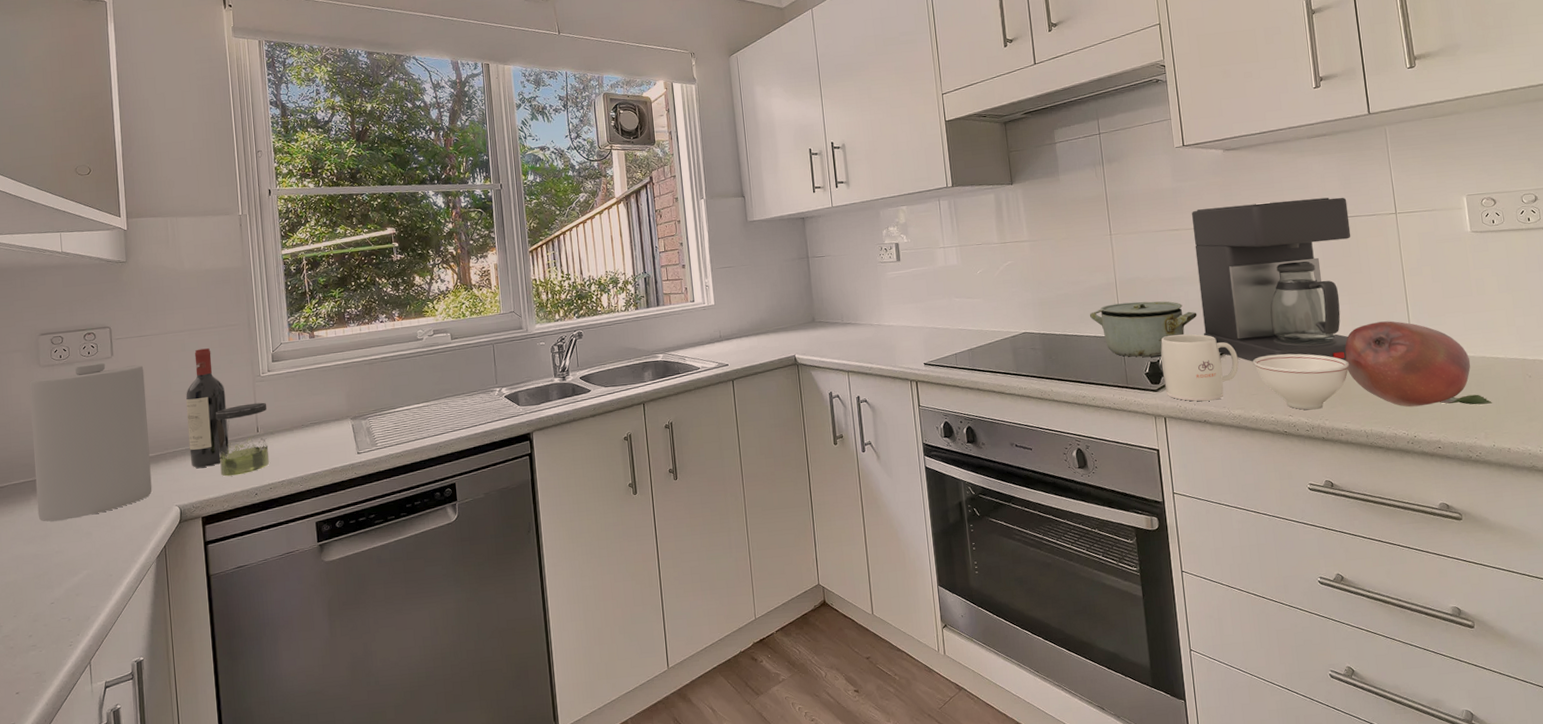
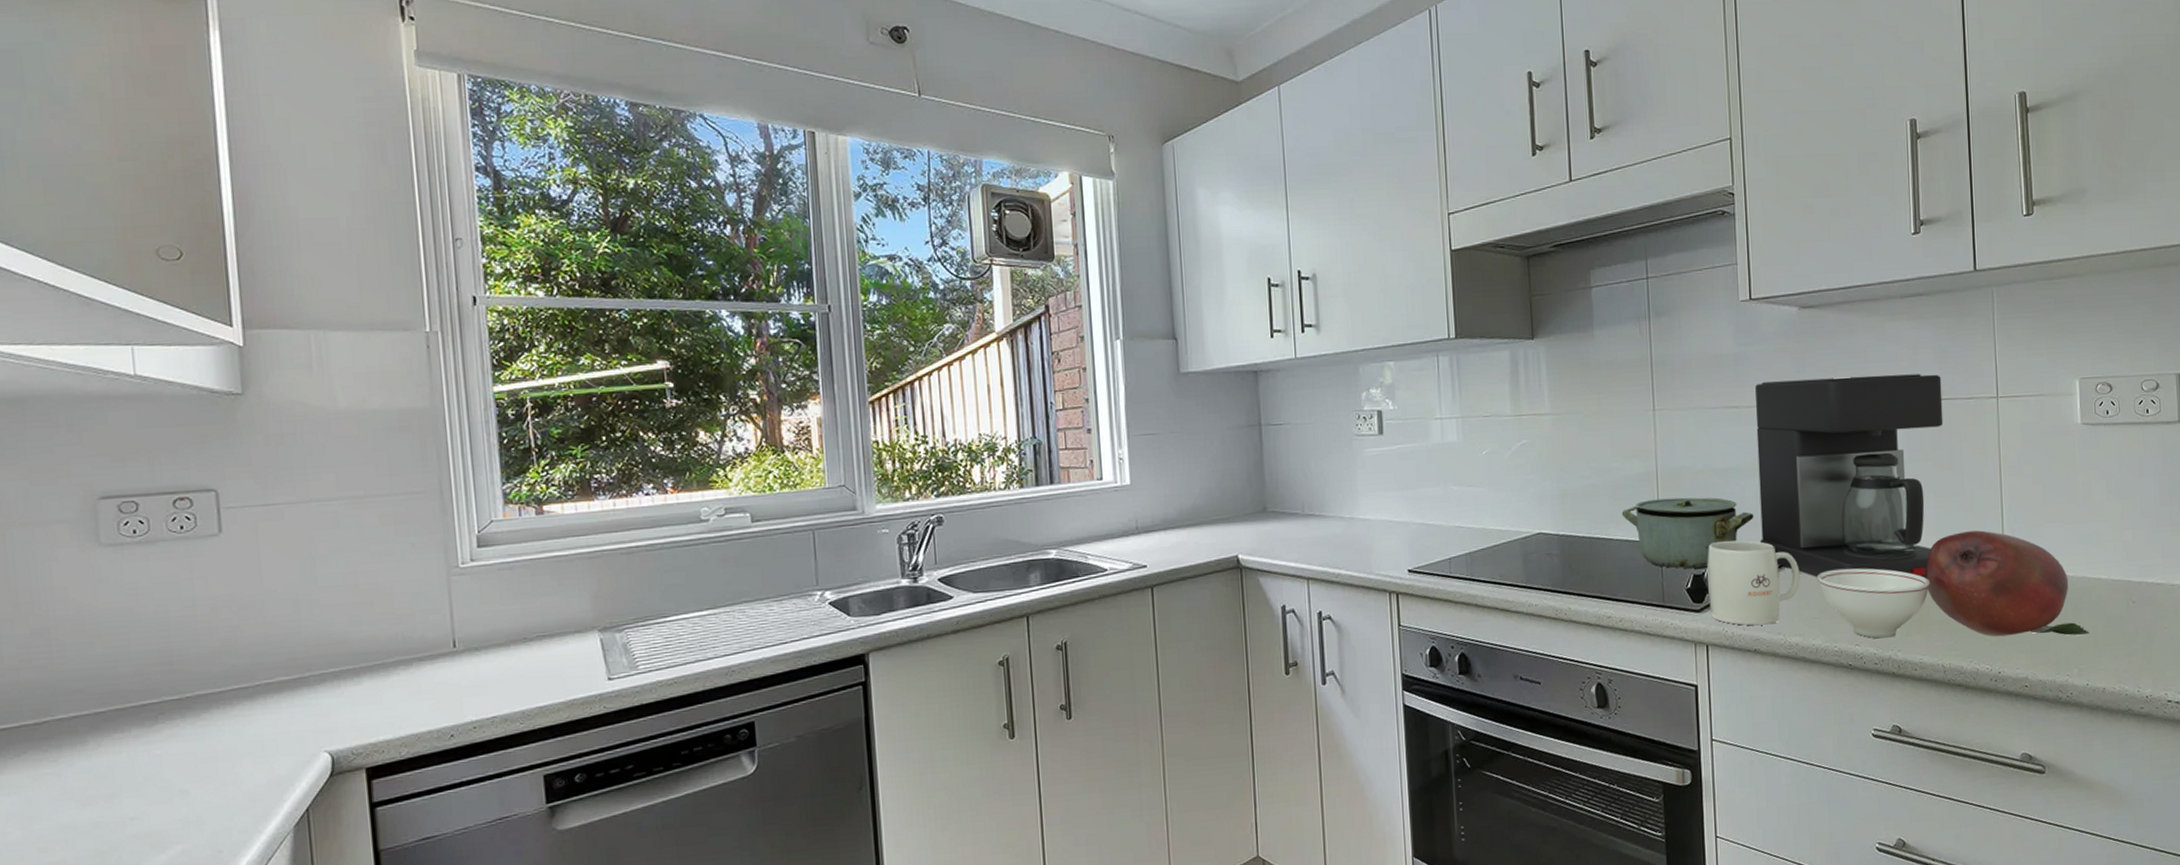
paper towel holder: present [29,363,152,522] -> none [82,543,287,775]
wine bottle: present [185,348,230,468] -> none [339,525,411,698]
jar: present [215,402,270,477] -> none [387,605,473,711]

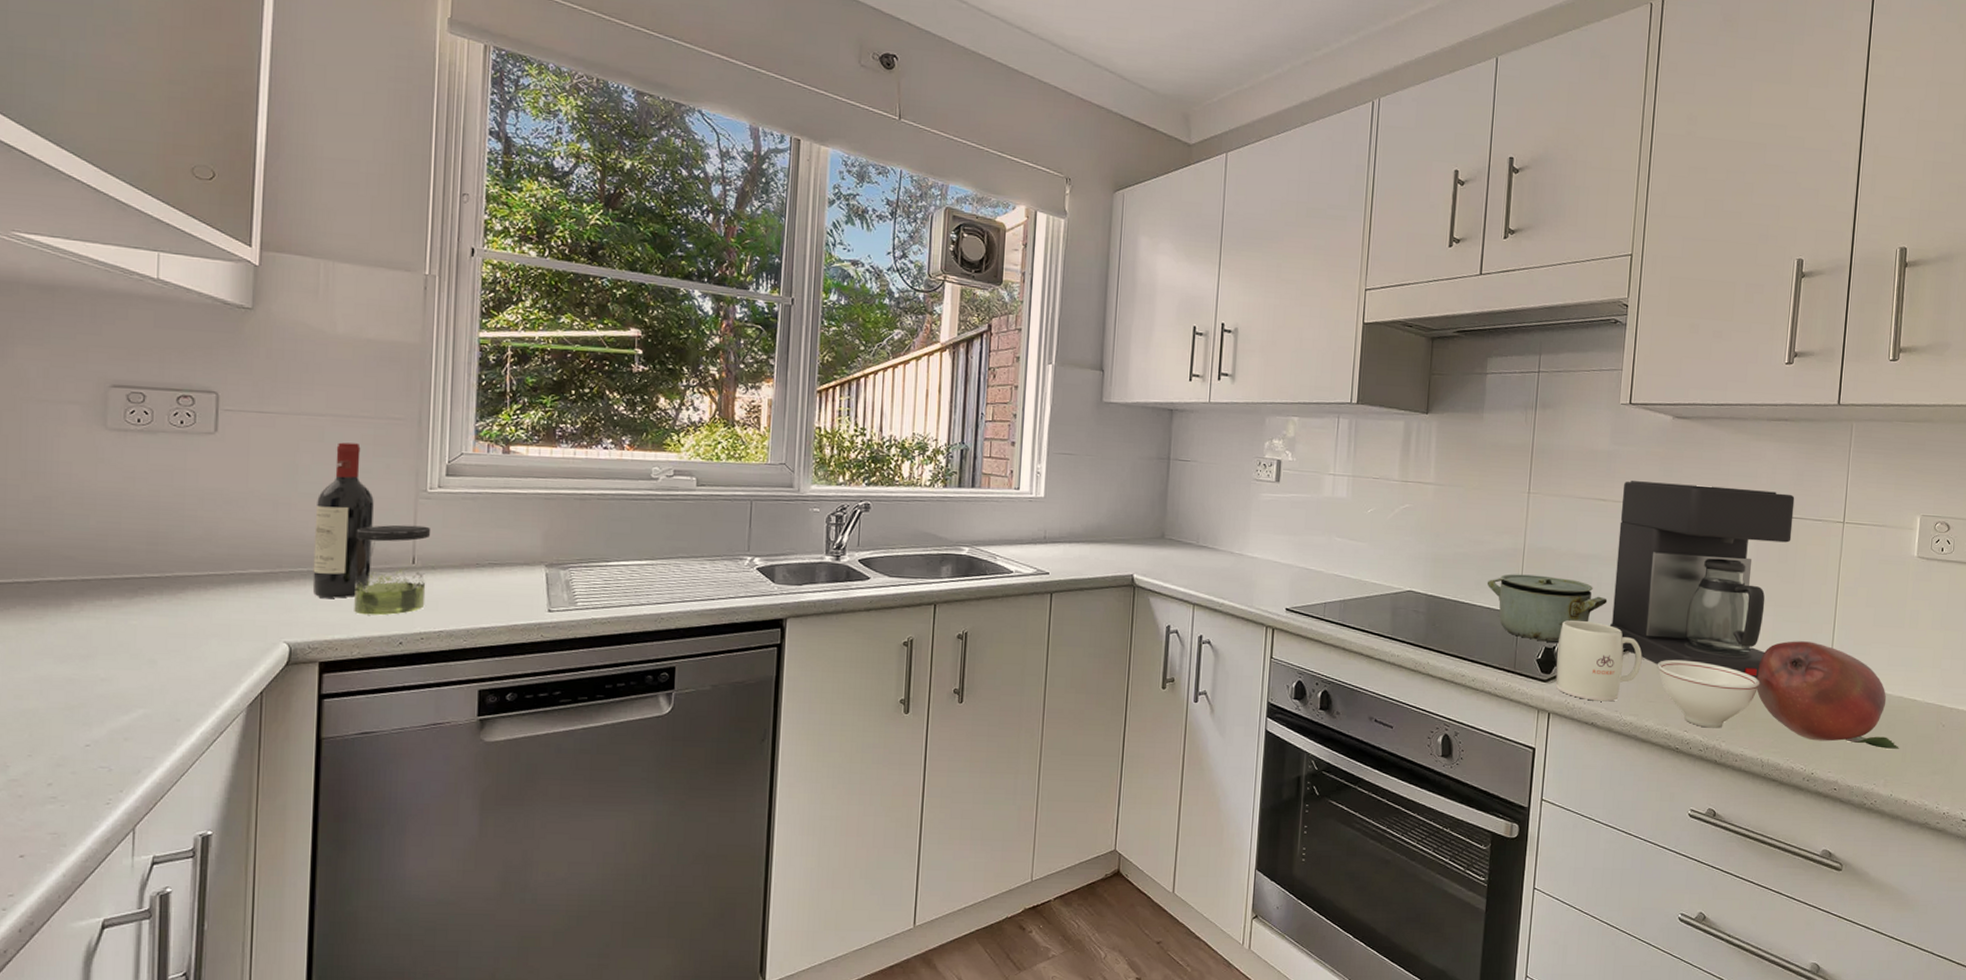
wine bottle: none [339,525,411,698] -> present [312,442,375,598]
jar: none [387,605,473,711] -> present [354,525,430,616]

